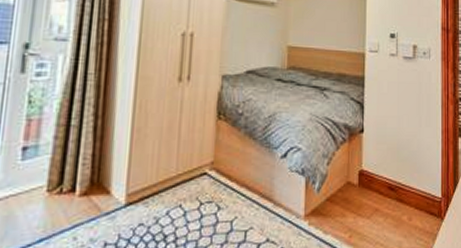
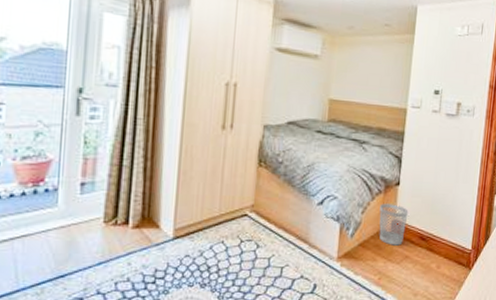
wastebasket: none [345,153,375,198] -> present [379,203,409,246]

